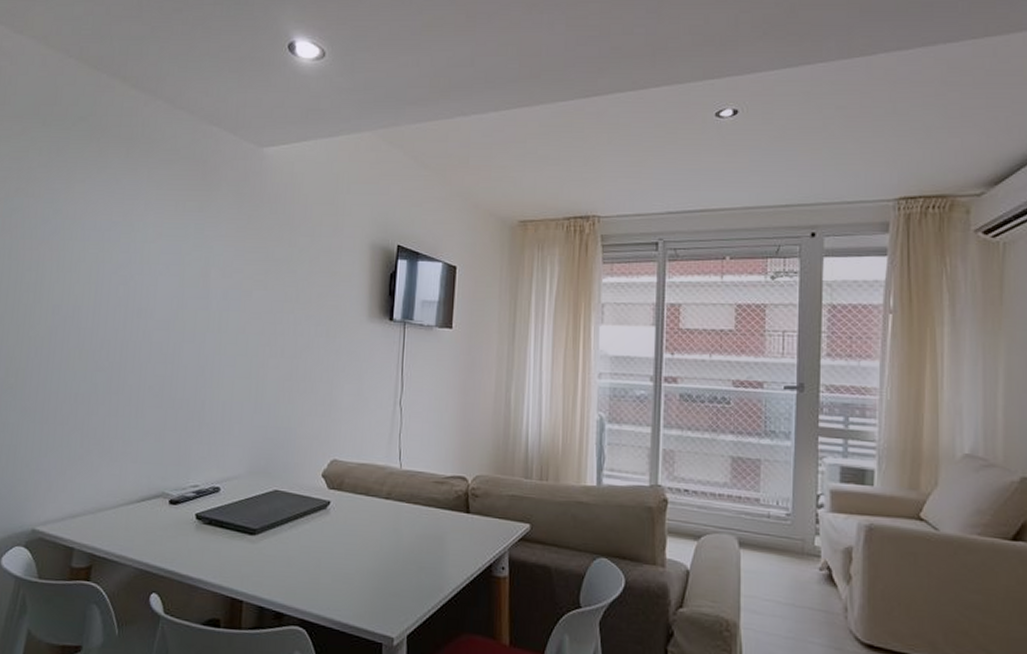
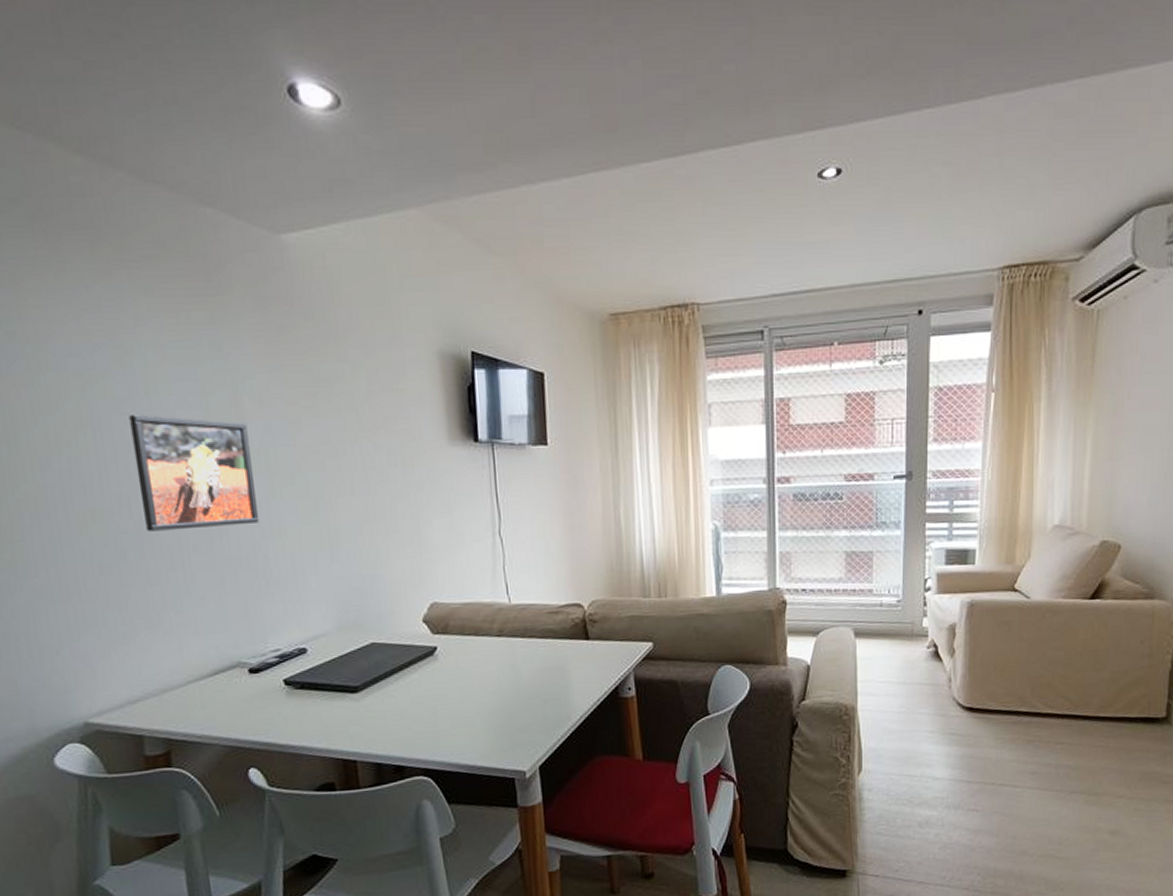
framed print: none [117,277,210,374] -> present [129,414,260,532]

